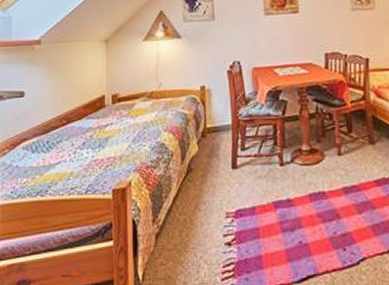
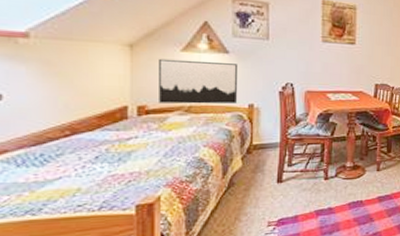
wall art: none [127,47,190,91] -> present [159,58,237,104]

